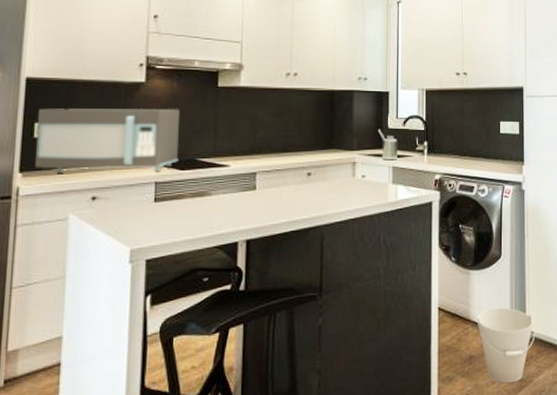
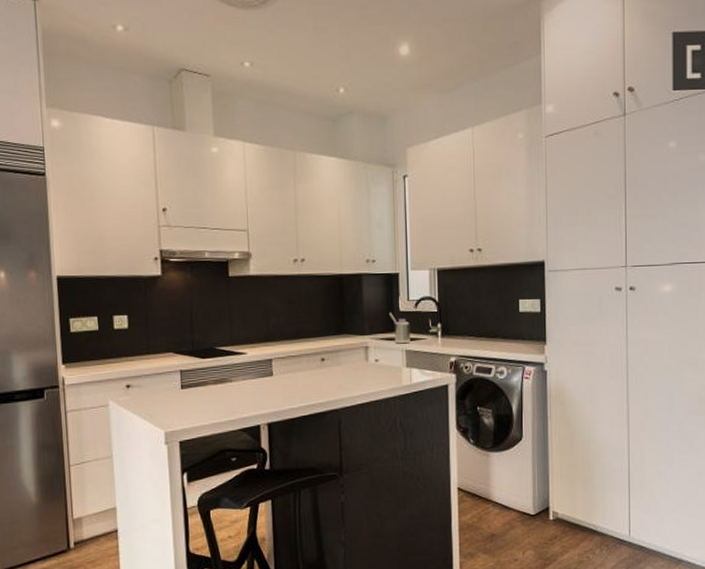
microwave: present [35,108,180,173] -> none [70,299,199,364]
bucket: present [476,307,536,383] -> none [497,488,560,561]

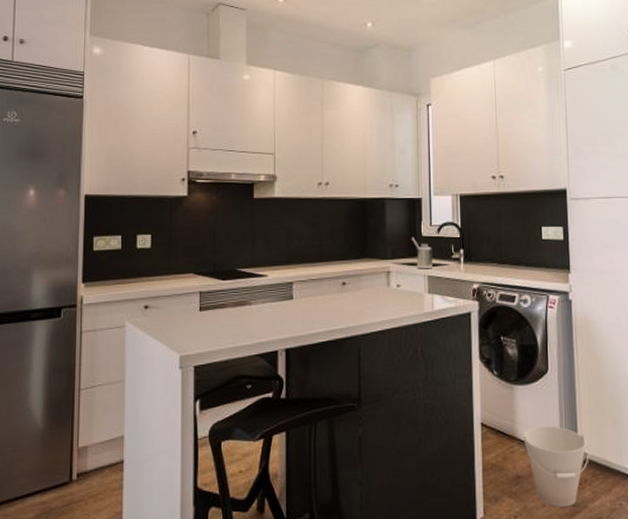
bucket: none [497,488,560,561] -> present [523,425,589,507]

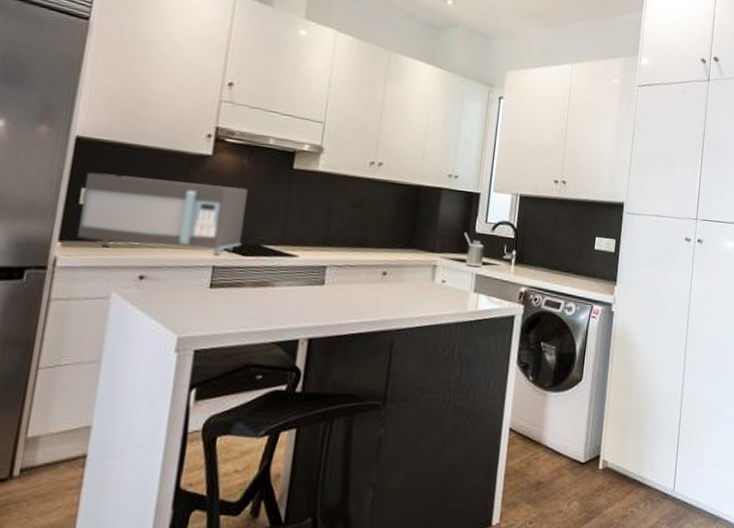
microwave: none [95,220,220,283] -> present [77,172,248,255]
bucket: present [523,425,589,507] -> none [549,433,610,514]

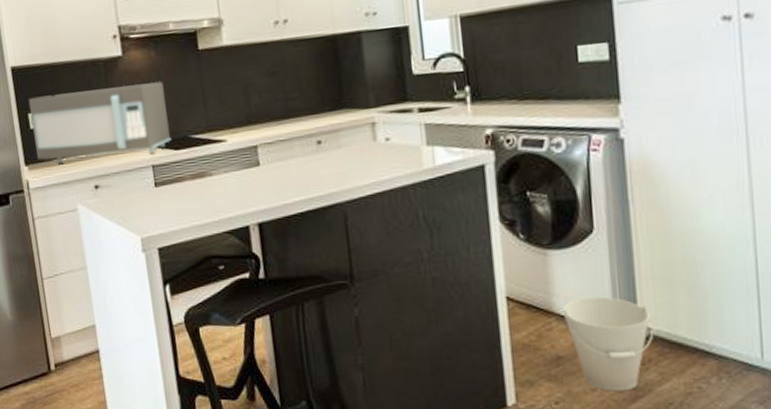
soap dispenser: present [463,232,484,268] -> none [398,76,430,117]
bucket: none [549,433,610,514] -> present [562,296,654,392]

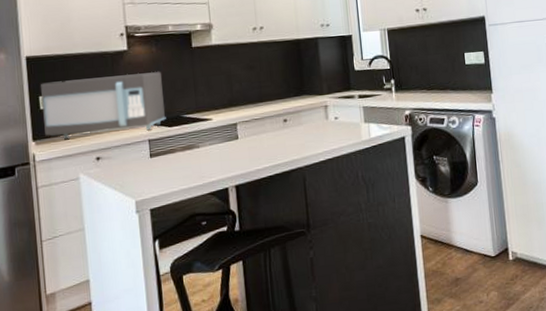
bucket: present [562,296,654,392] -> none [459,231,519,302]

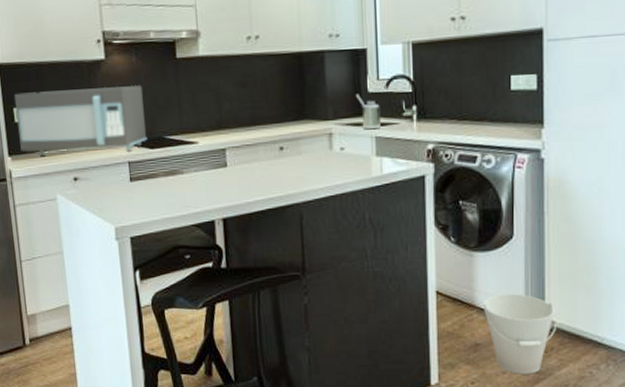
soap dispenser: none [344,71,367,101] -> present [355,93,381,130]
bucket: none [459,231,519,302] -> present [483,293,557,374]

